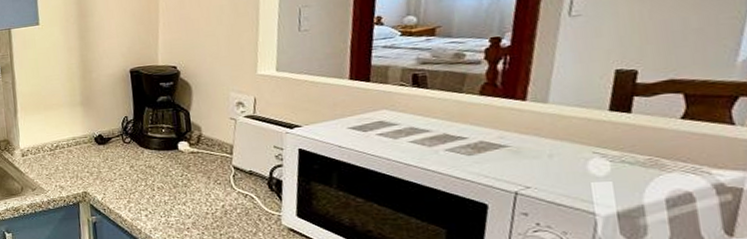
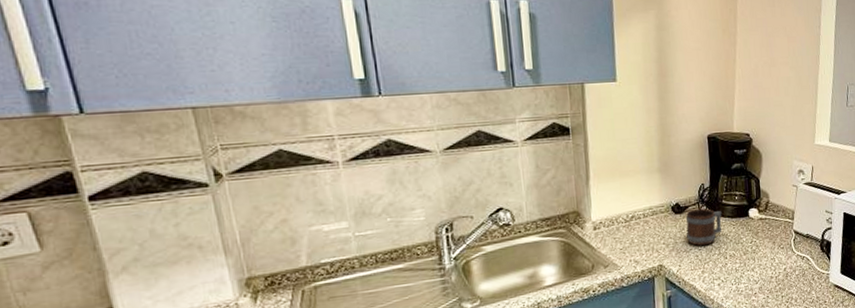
mug: none [109,140,149,177] -> present [685,208,722,246]

